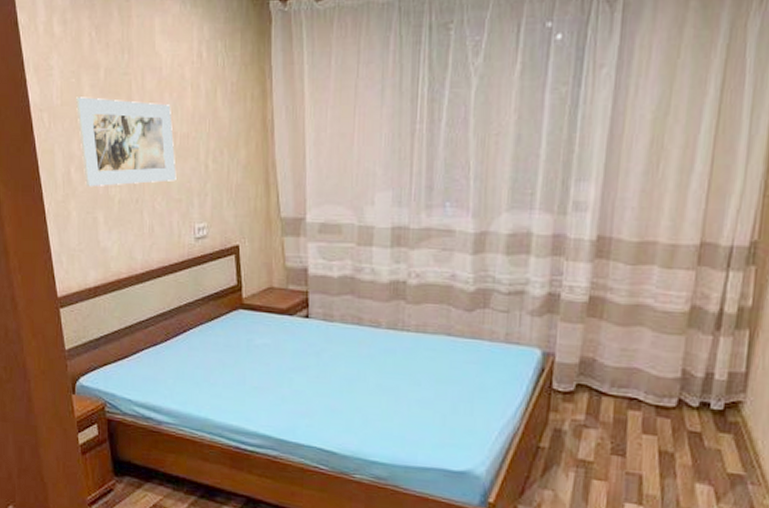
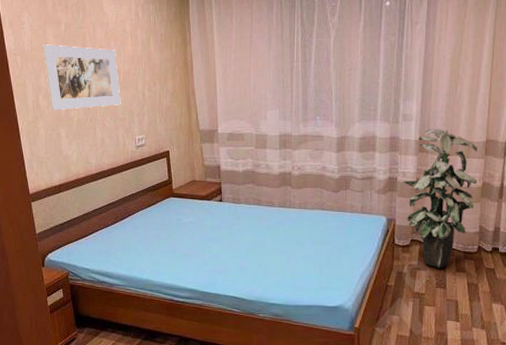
indoor plant: none [569,224,686,427] -> present [403,129,477,268]

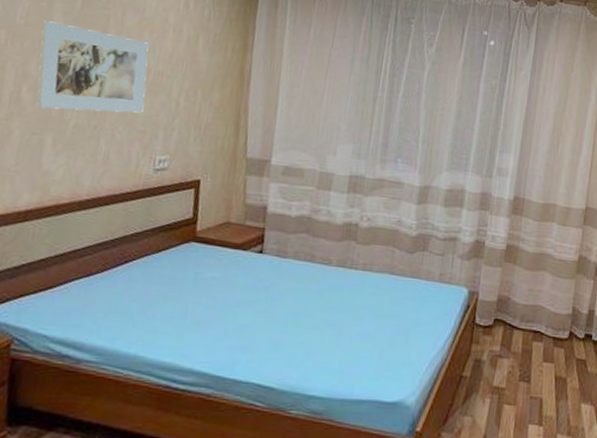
indoor plant: present [403,129,477,268] -> none [491,188,576,357]

